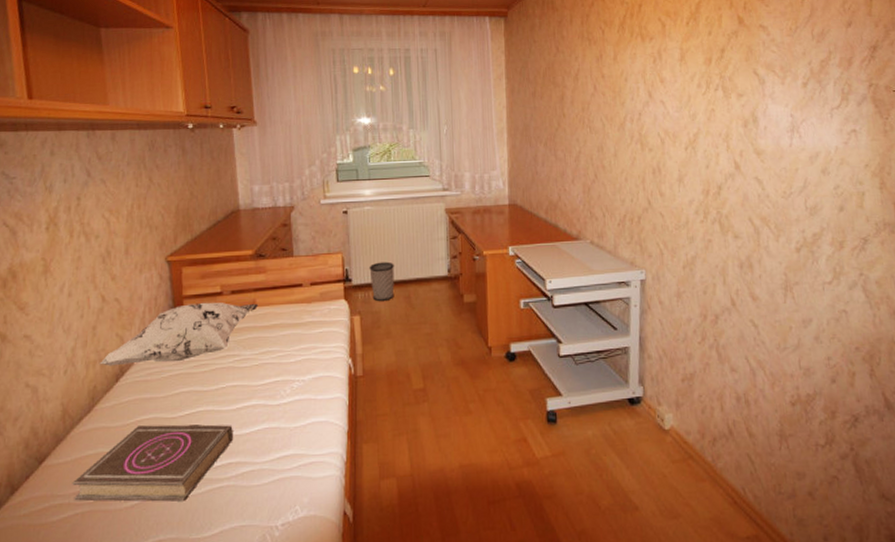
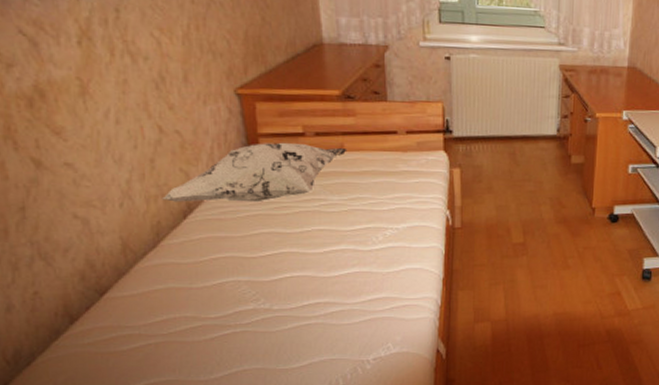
book: present [72,424,233,502] -> none [141,263,320,336]
wastebasket: present [369,261,395,302] -> none [472,115,501,156]

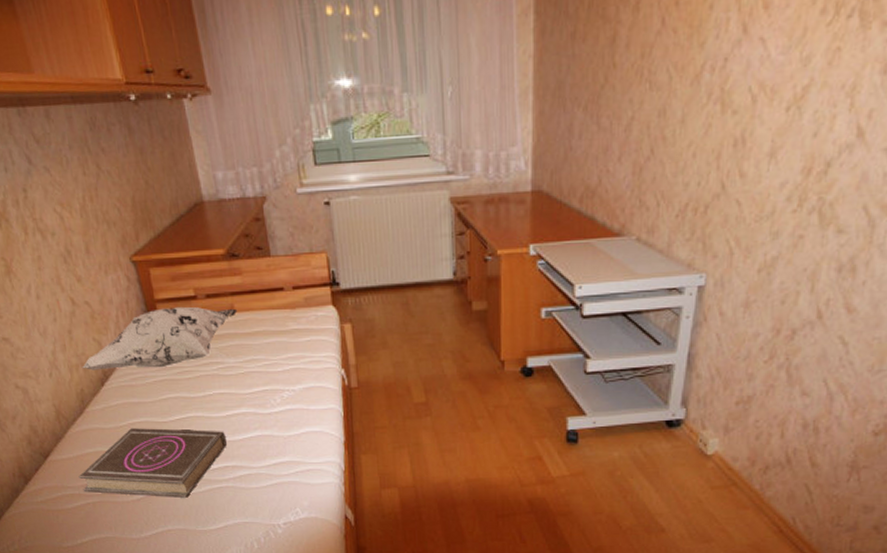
book: none [141,263,320,336] -> present [78,428,227,498]

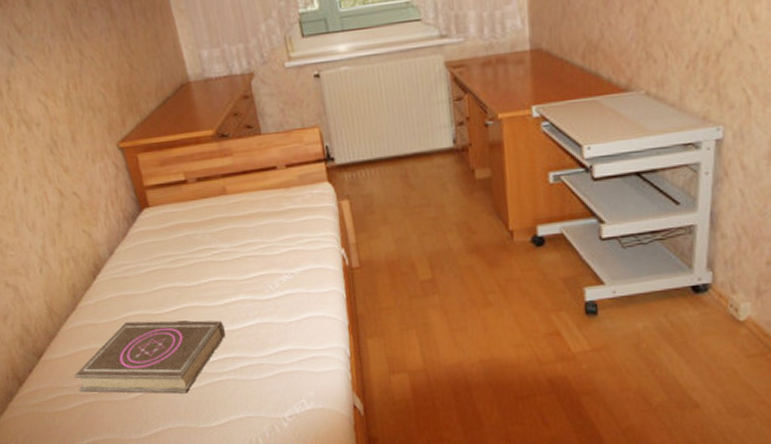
decorative pillow: present [81,306,238,370] -> none [71,191,230,264]

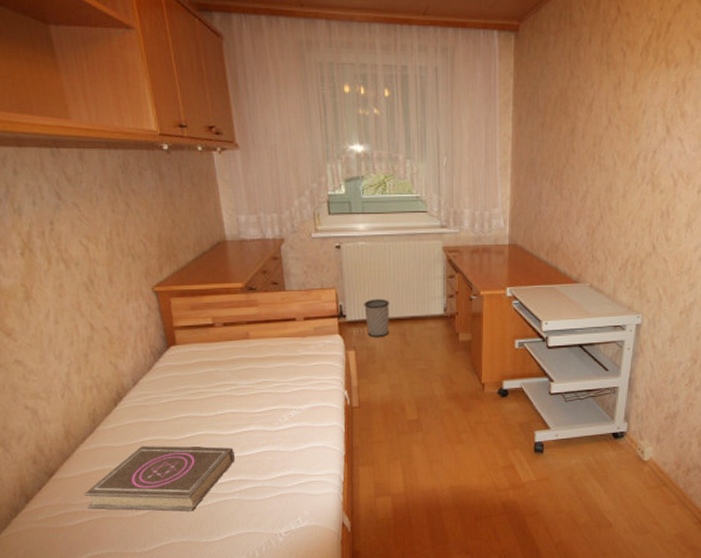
wastebasket: none [354,134,388,183] -> present [364,299,390,338]

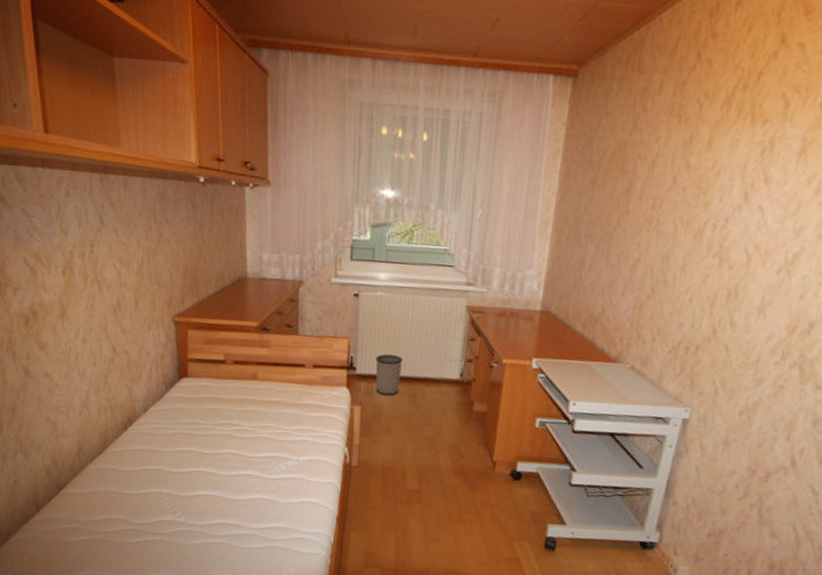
book: present [83,446,235,512] -> none [86,473,229,548]

